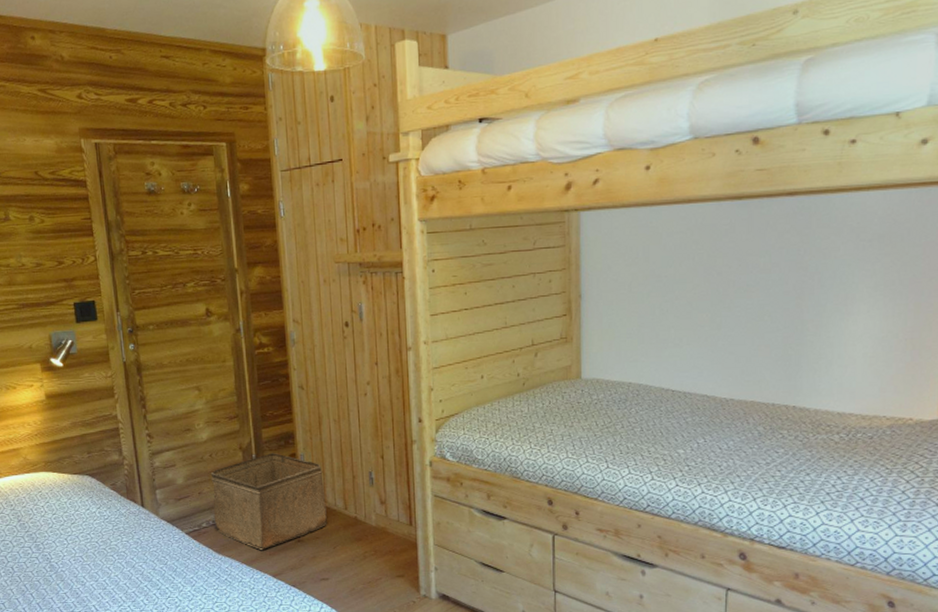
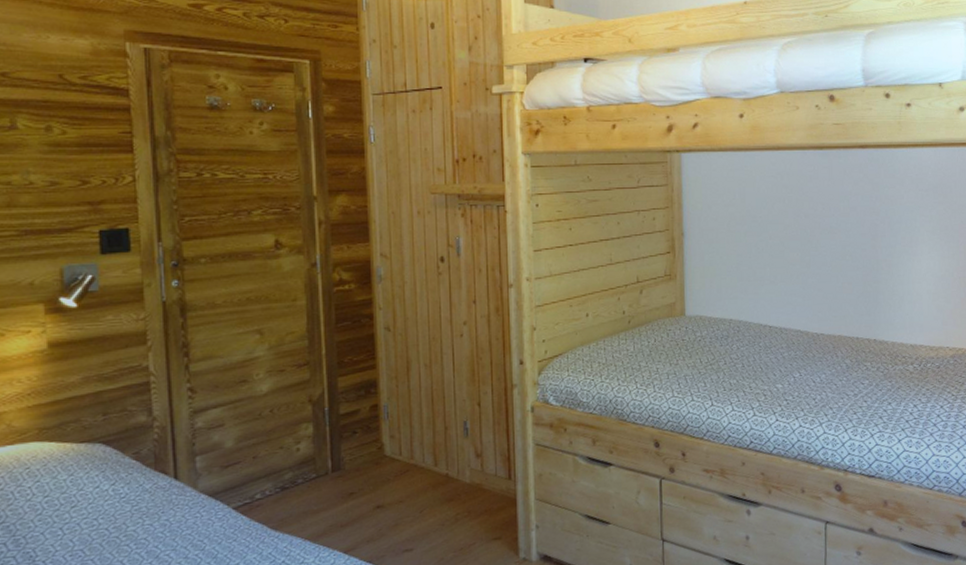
storage bin: present [210,452,327,550] -> none [270,403,413,521]

